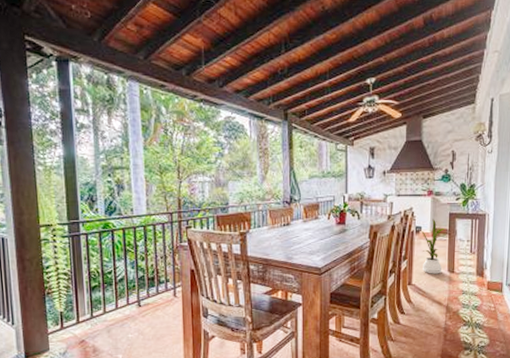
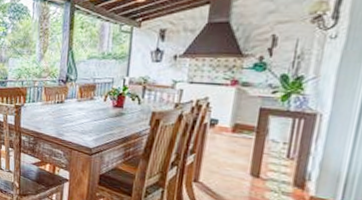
house plant: present [420,219,446,274] -> none [215,112,254,176]

